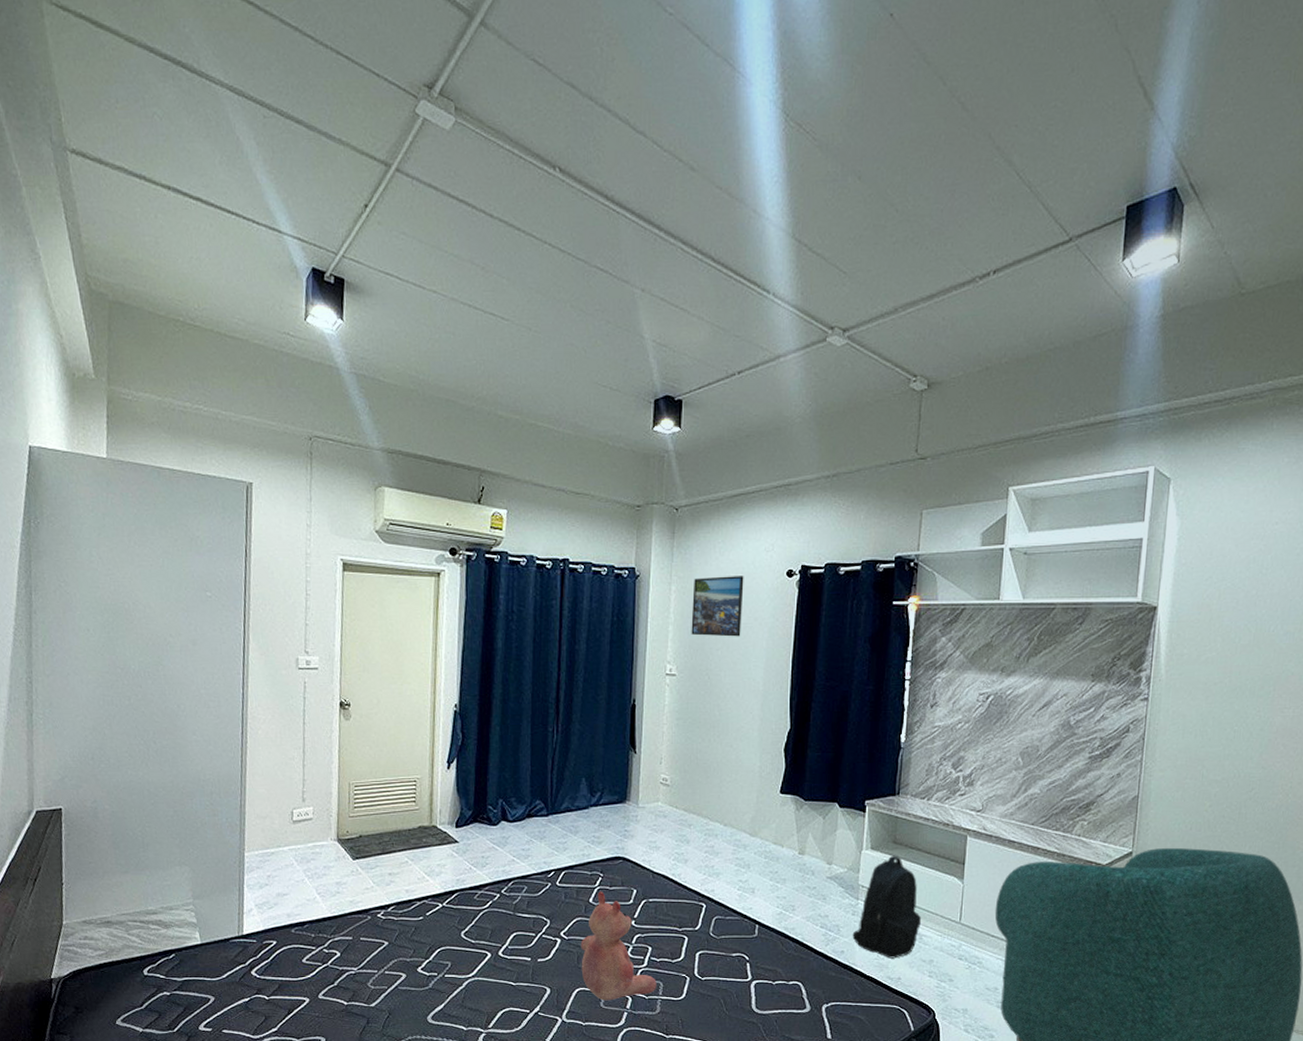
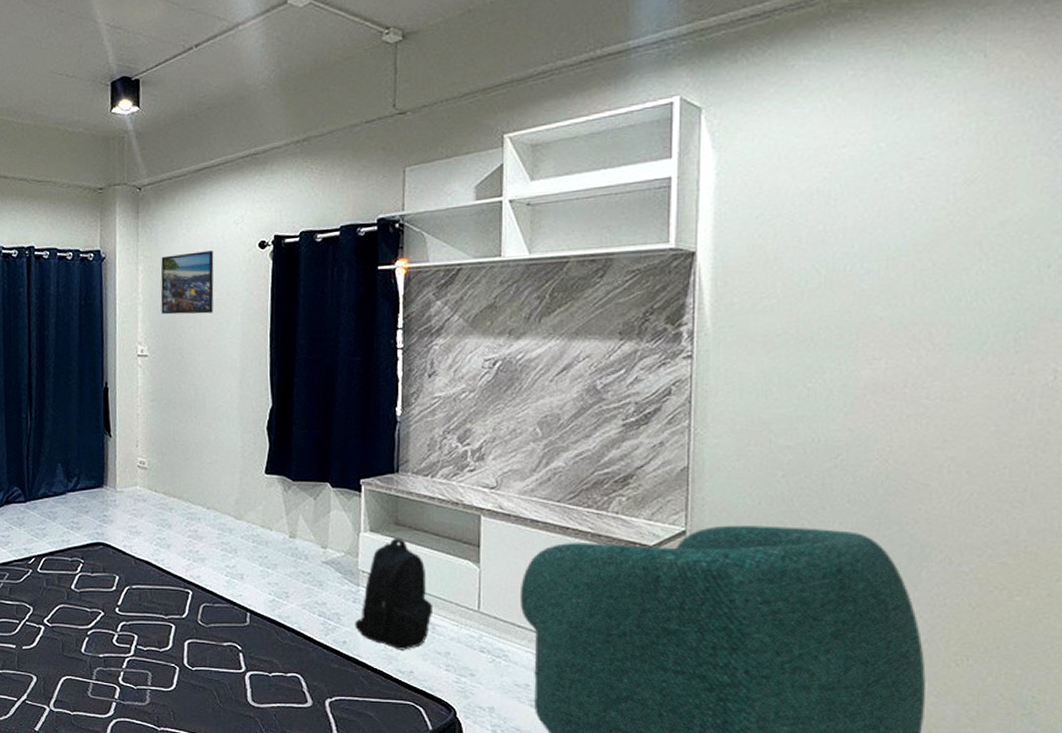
teddy bear: present [580,891,657,1001] -> none [64,578,145,690]

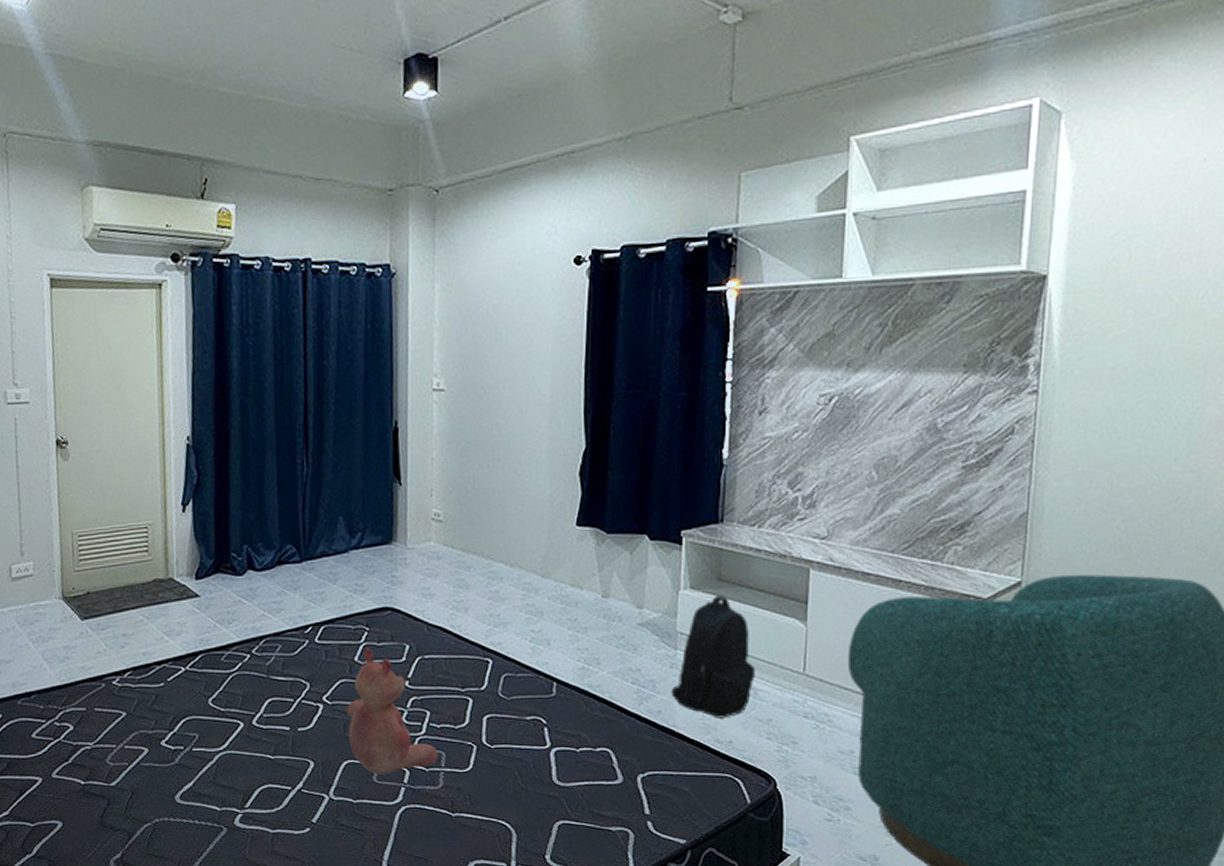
teddy bear: none [64,578,145,690] -> present [346,648,438,775]
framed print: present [160,250,214,315] -> none [460,266,523,342]

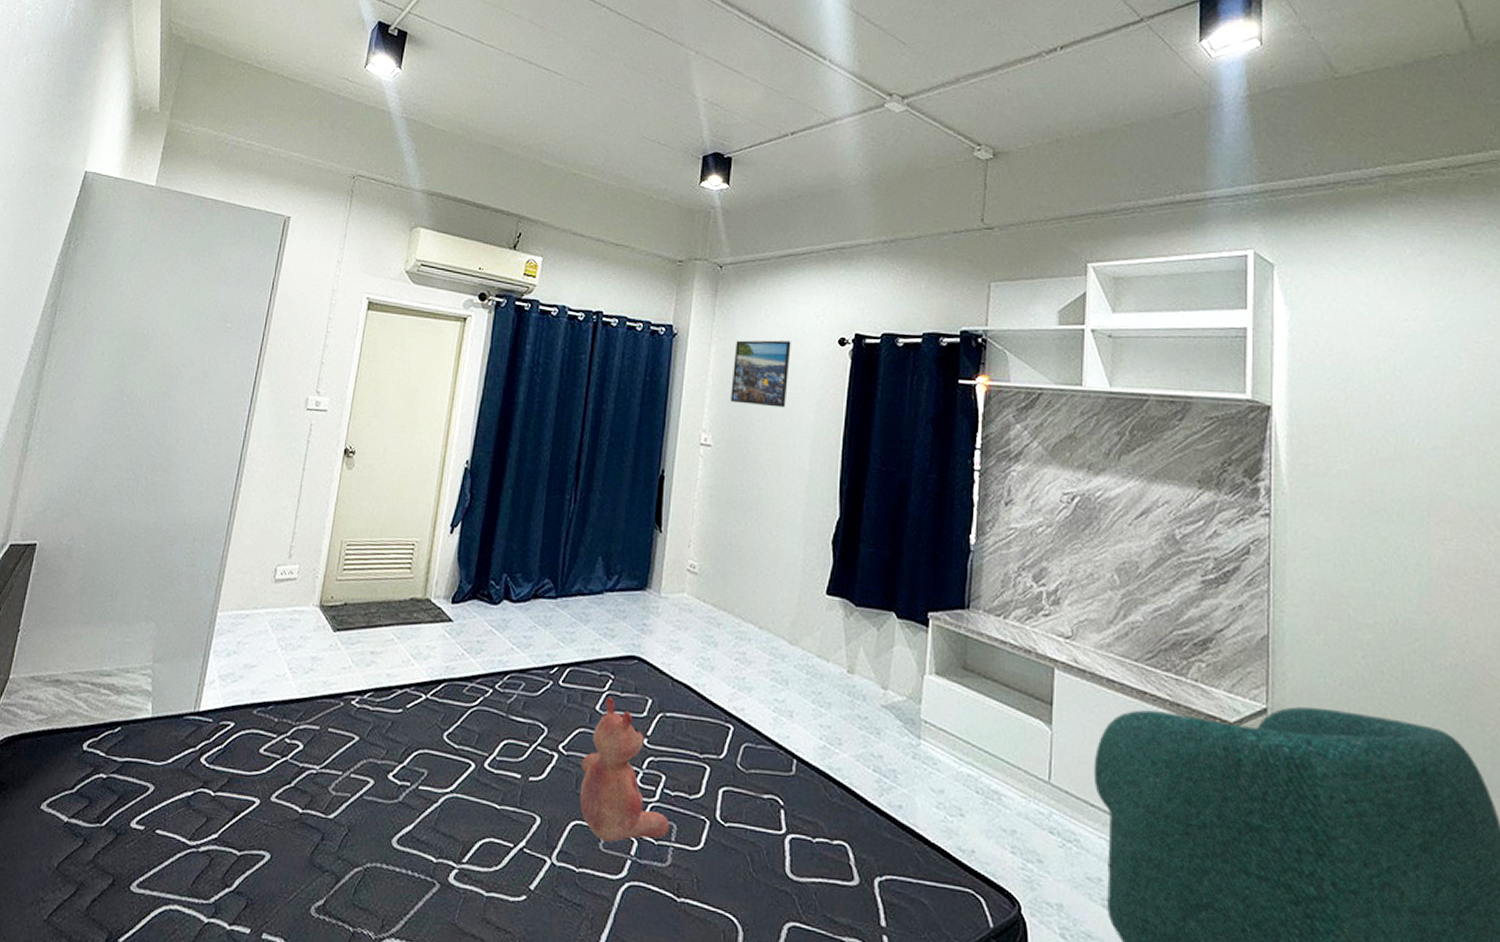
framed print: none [460,266,523,342] -> present [730,340,791,408]
backpack: present [671,595,756,719] -> none [913,684,1001,823]

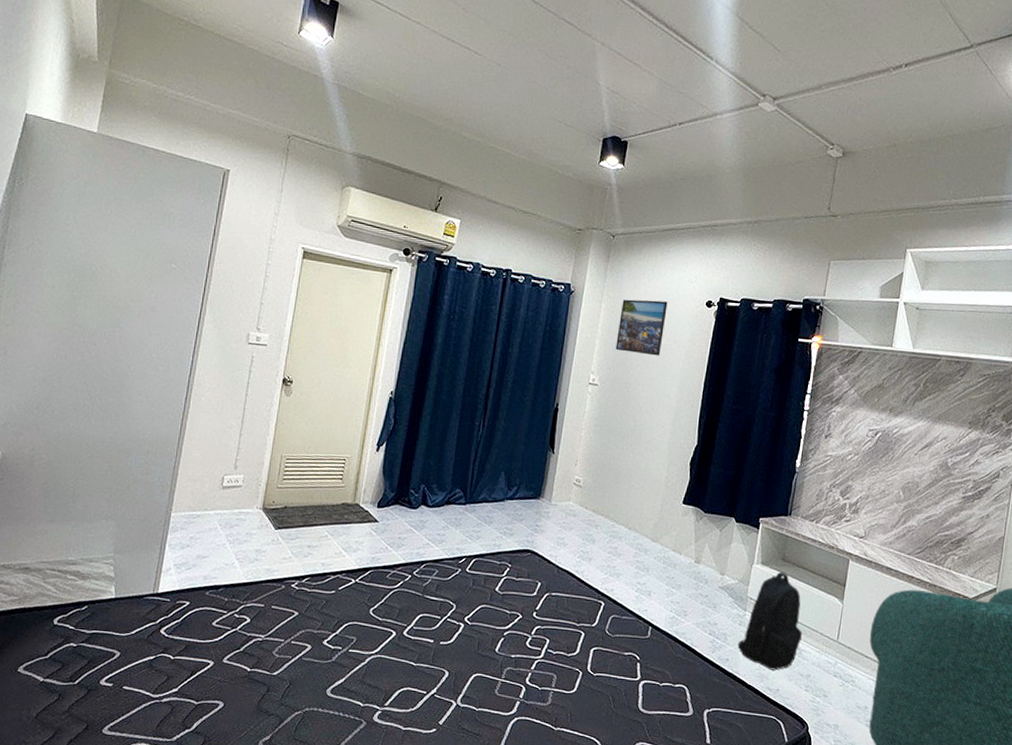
teddy bear: present [579,697,669,842] -> none [480,581,551,689]
backpack: none [913,684,1001,823] -> present [737,571,803,671]

